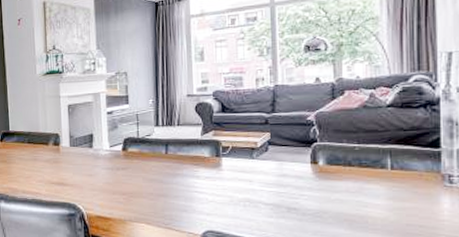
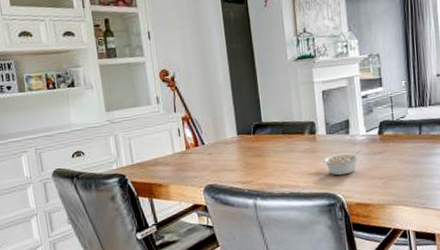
legume: none [65,164,105,187] -> present [323,149,362,176]

